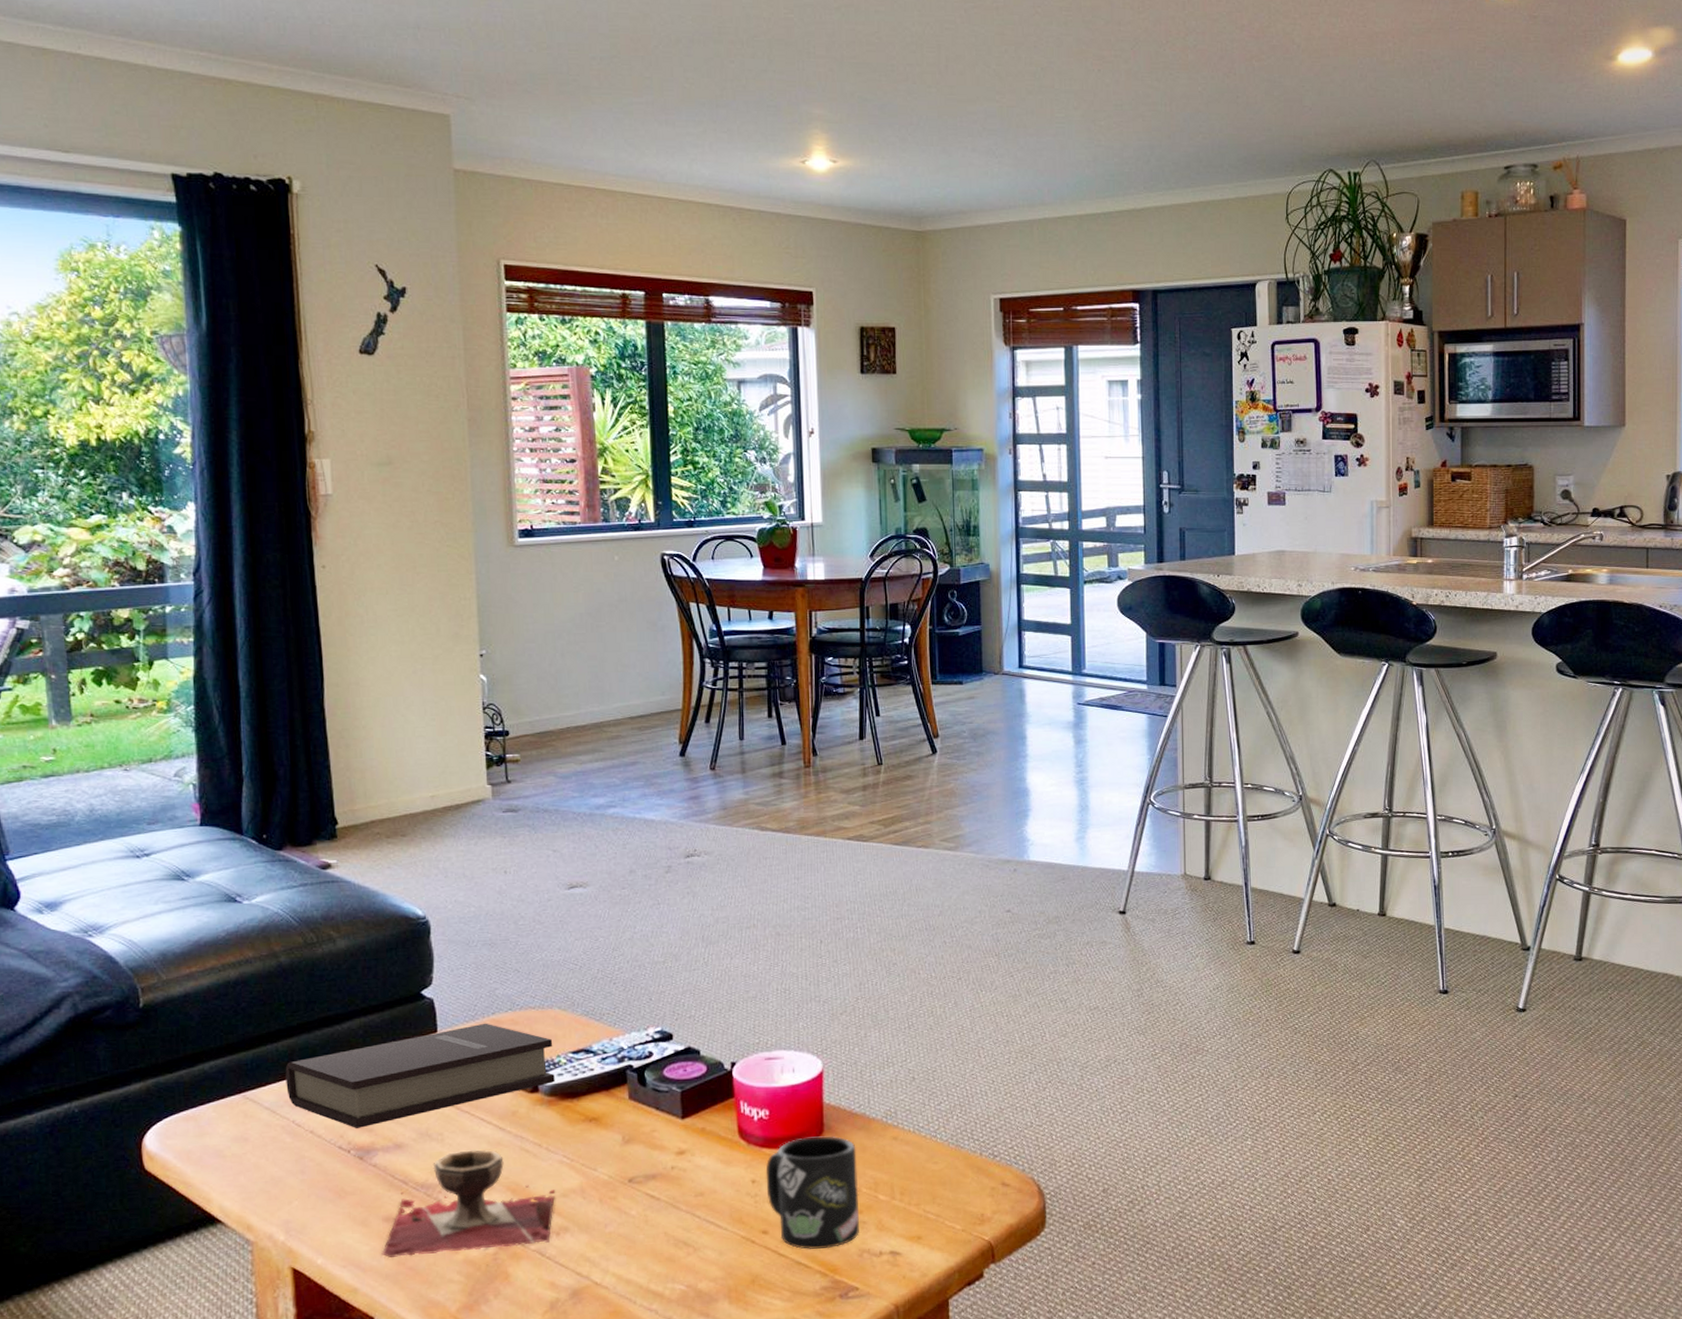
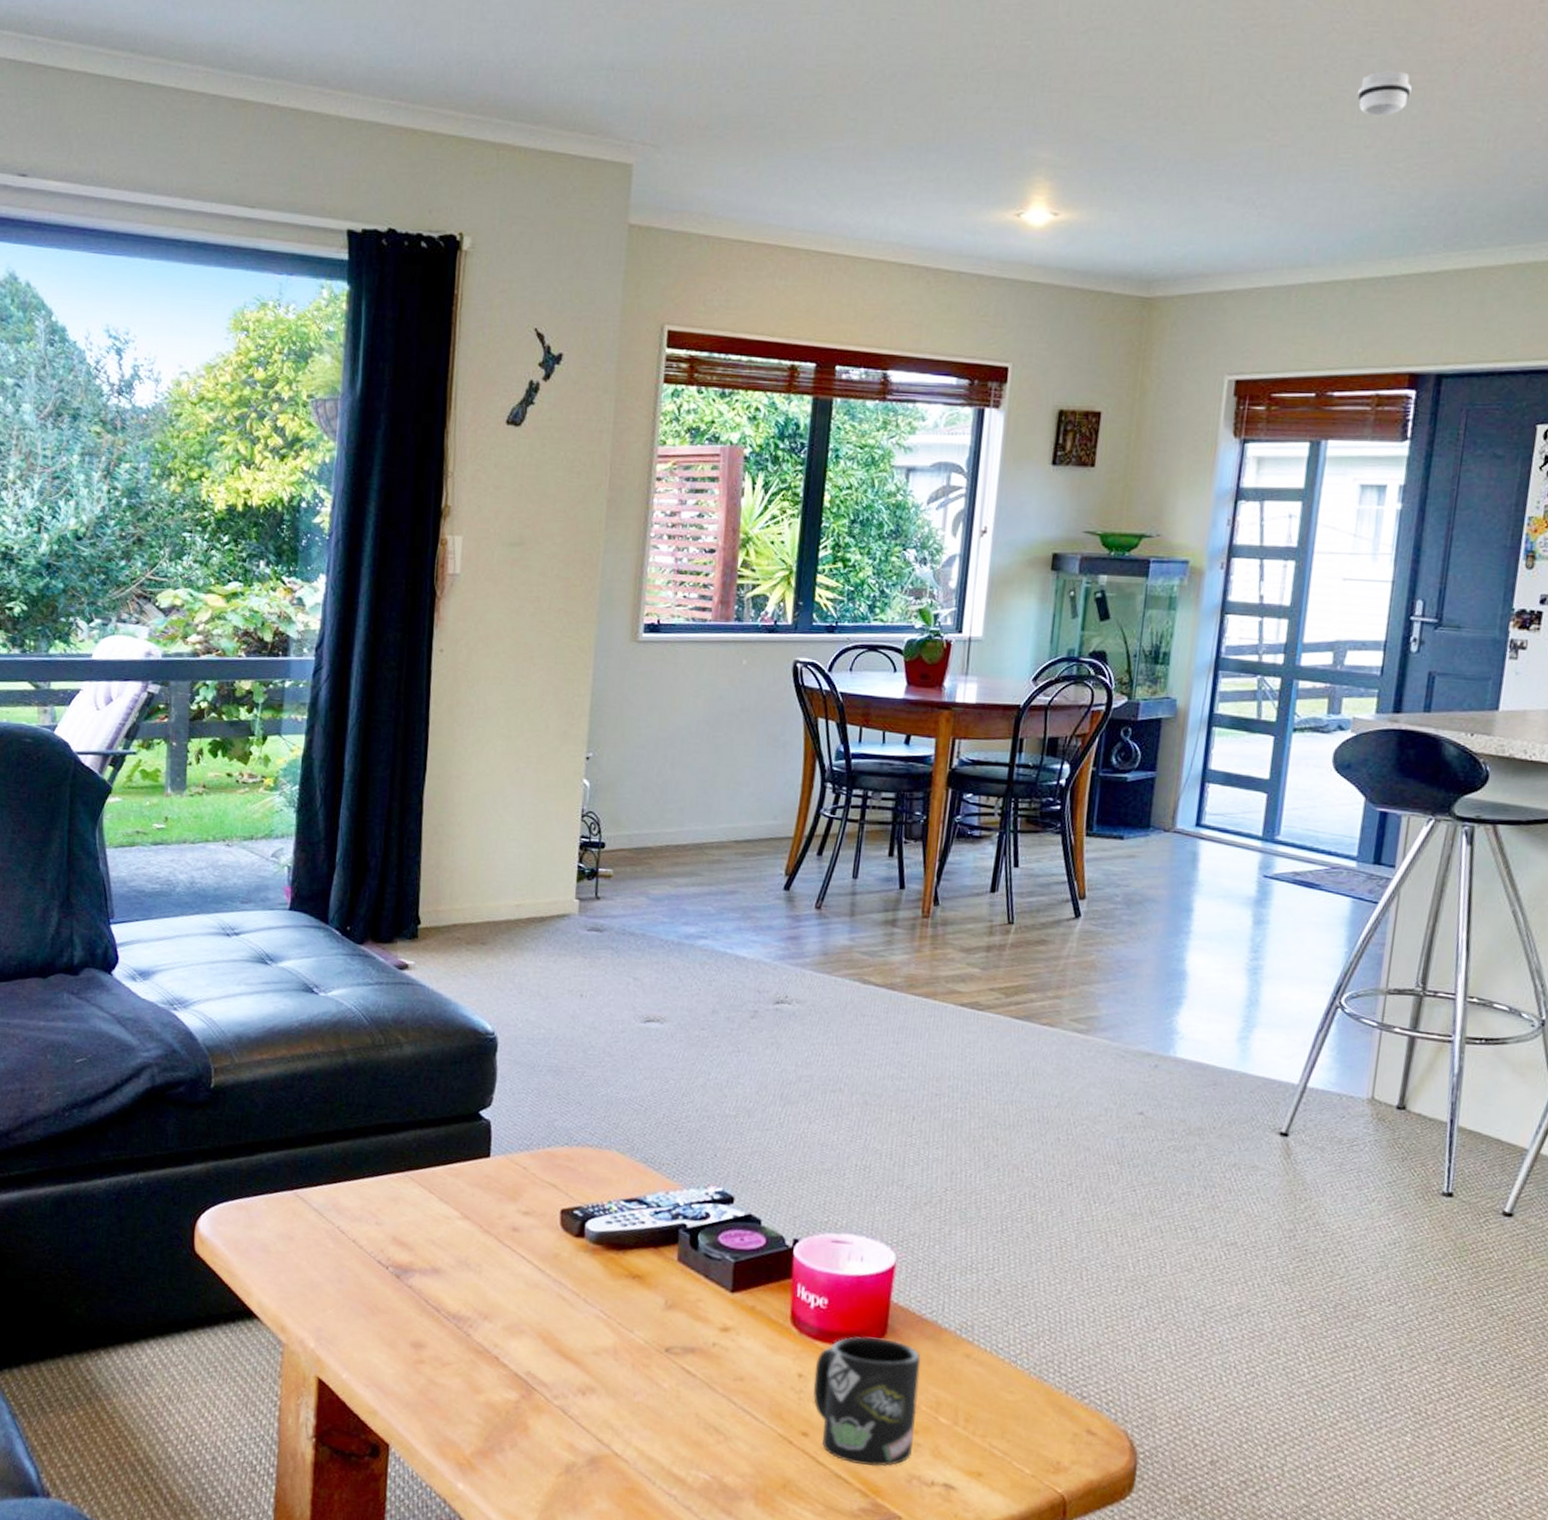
book: present [285,1023,555,1128] -> none [336,1154,606,1246]
decorative bowl: present [381,1149,555,1257] -> none [405,1286,586,1401]
smoke detector: none [1061,47,1102,84] -> present [1356,71,1412,117]

